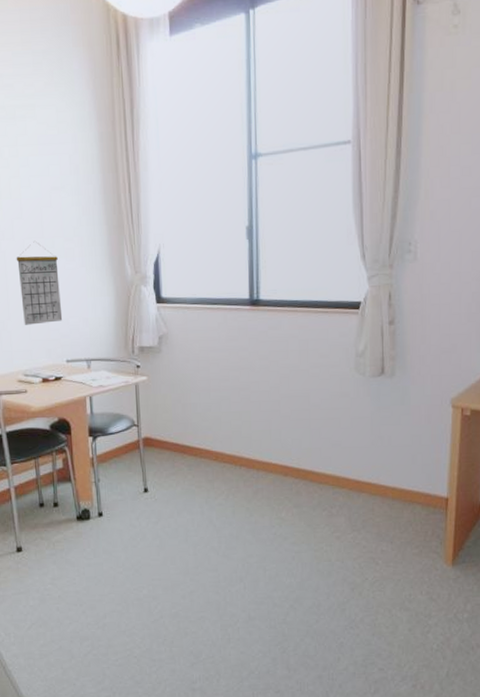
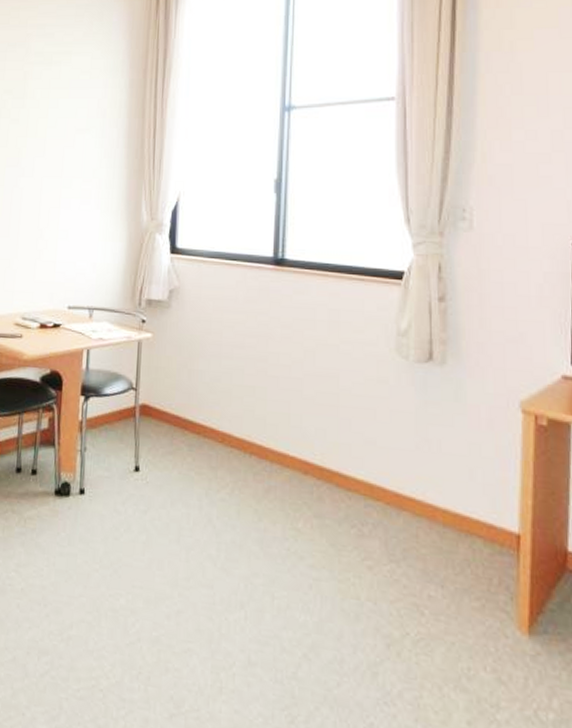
calendar: present [16,241,63,325] -> none [30,180,74,265]

